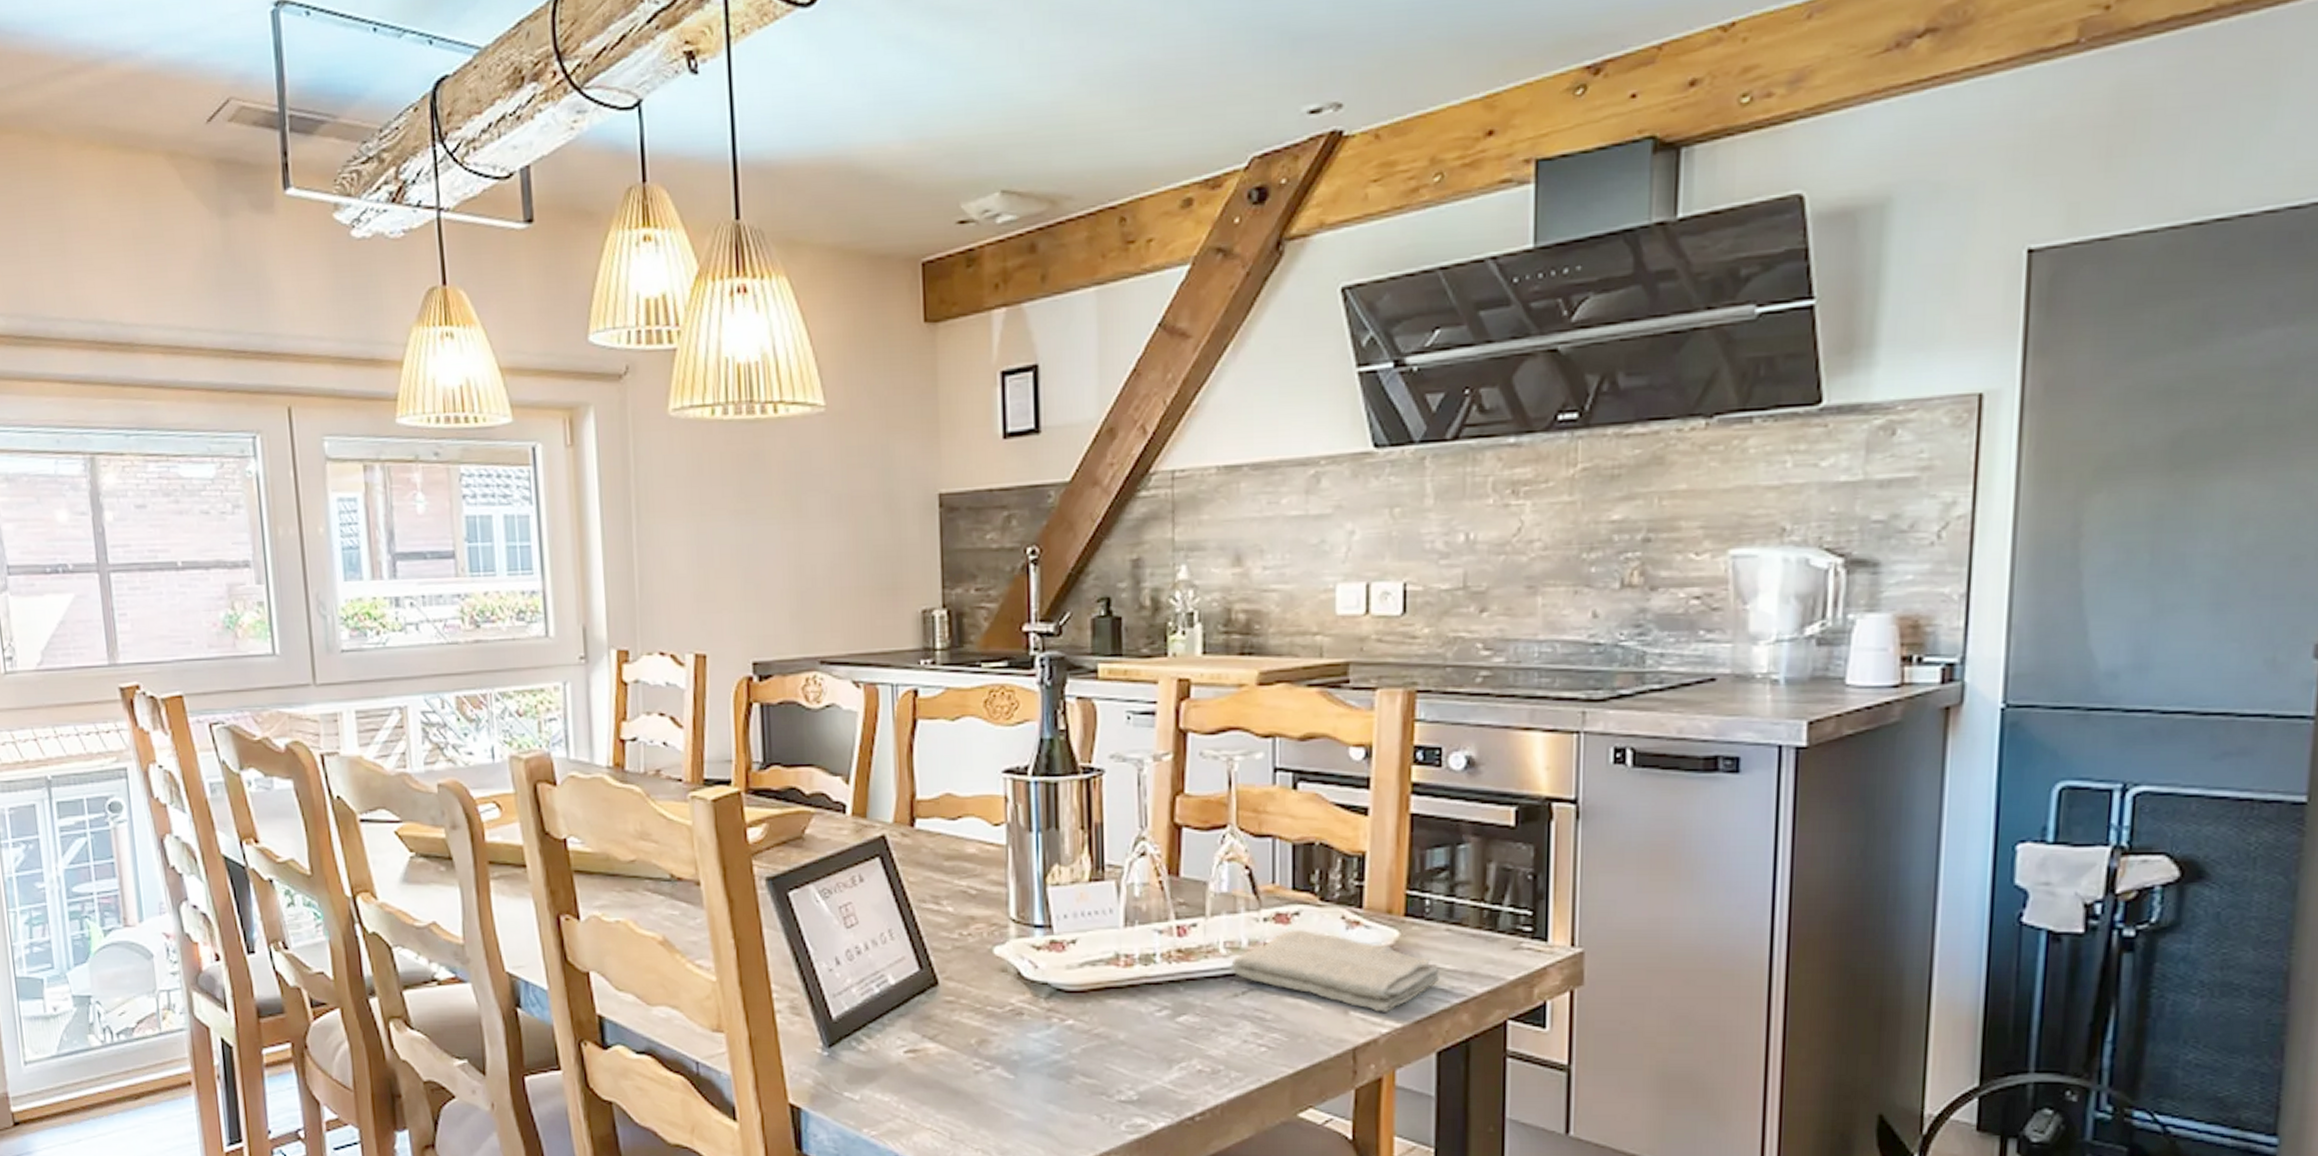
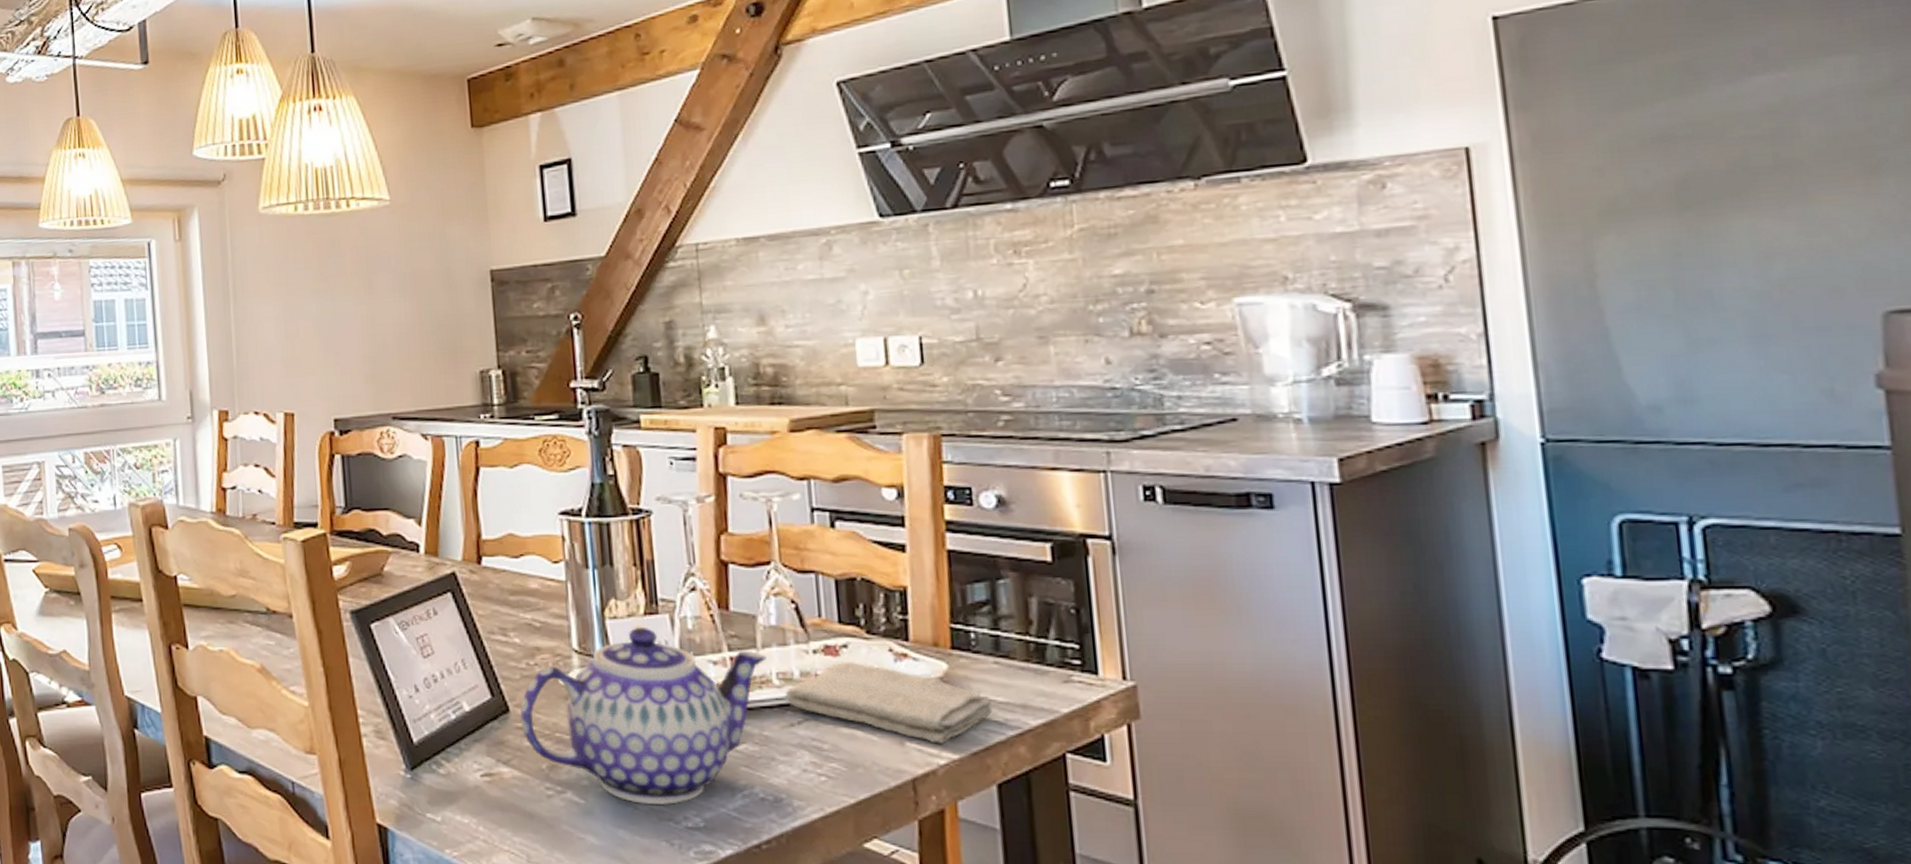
teapot: none [949,894,1215,1079] -> present [520,627,766,806]

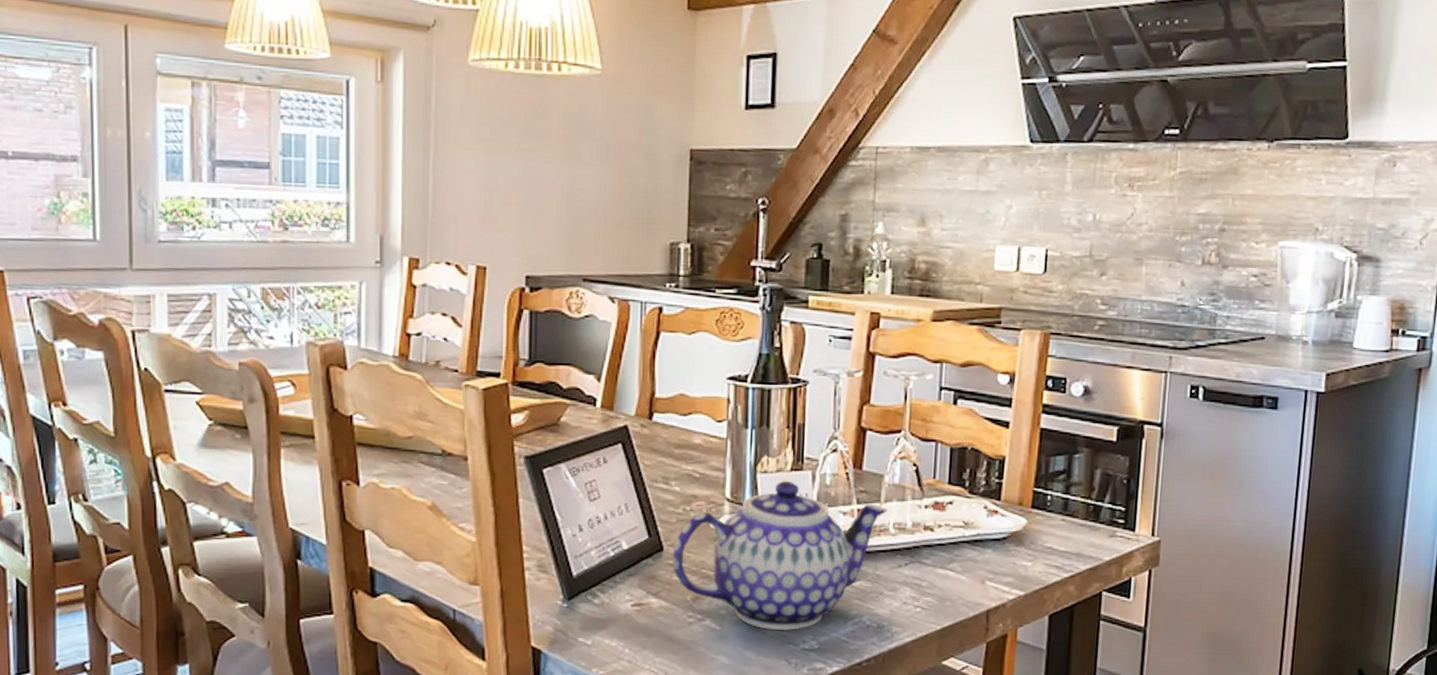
washcloth: present [785,661,993,744] -> none [898,515,1055,583]

